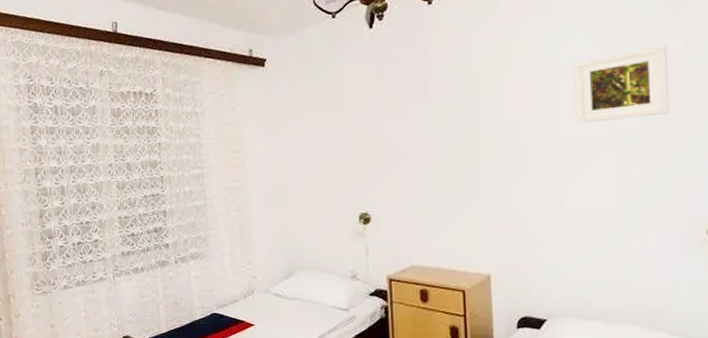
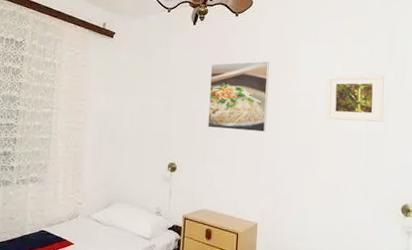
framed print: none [400,58,490,162] -> present [208,61,269,133]

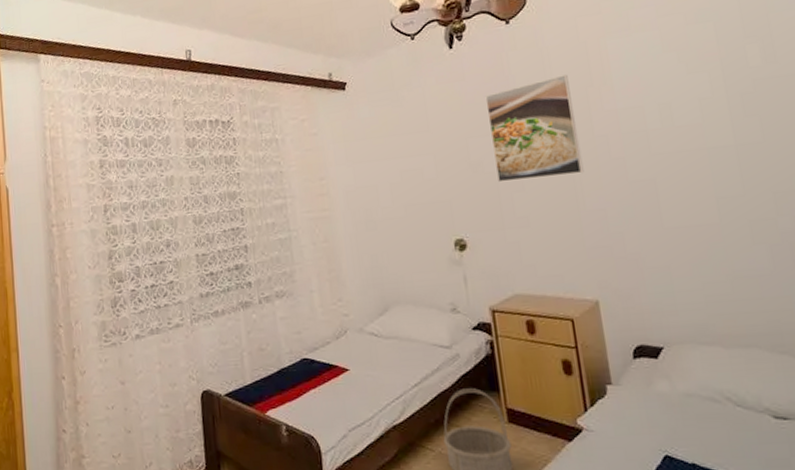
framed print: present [325,74,384,122] -> none [656,57,758,138]

